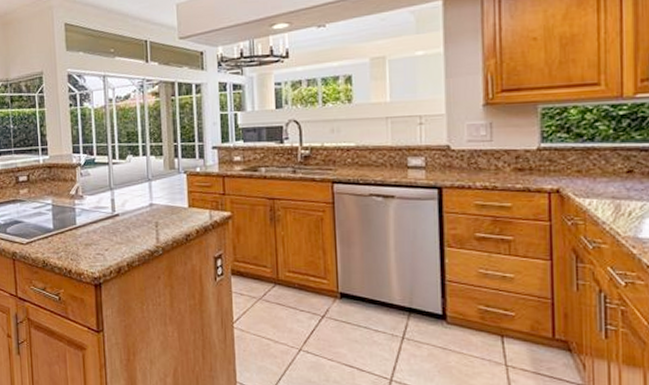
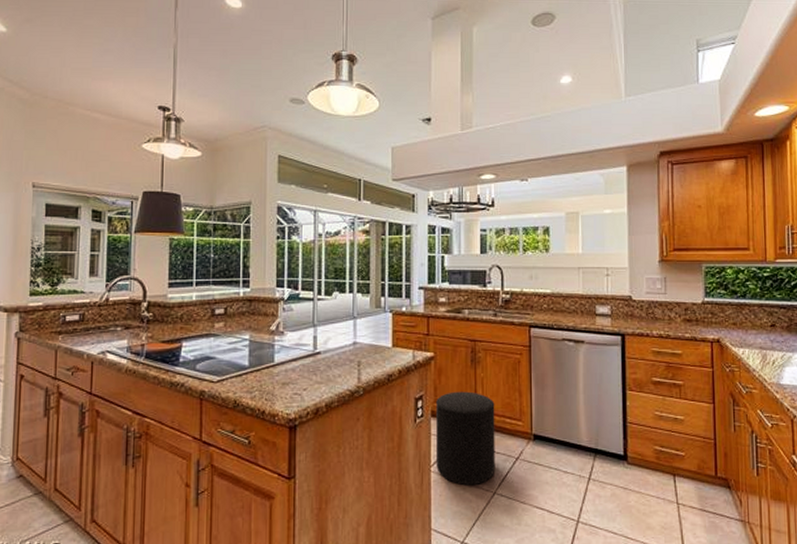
stool: none [236,250,300,341] -> present [436,391,496,485]

